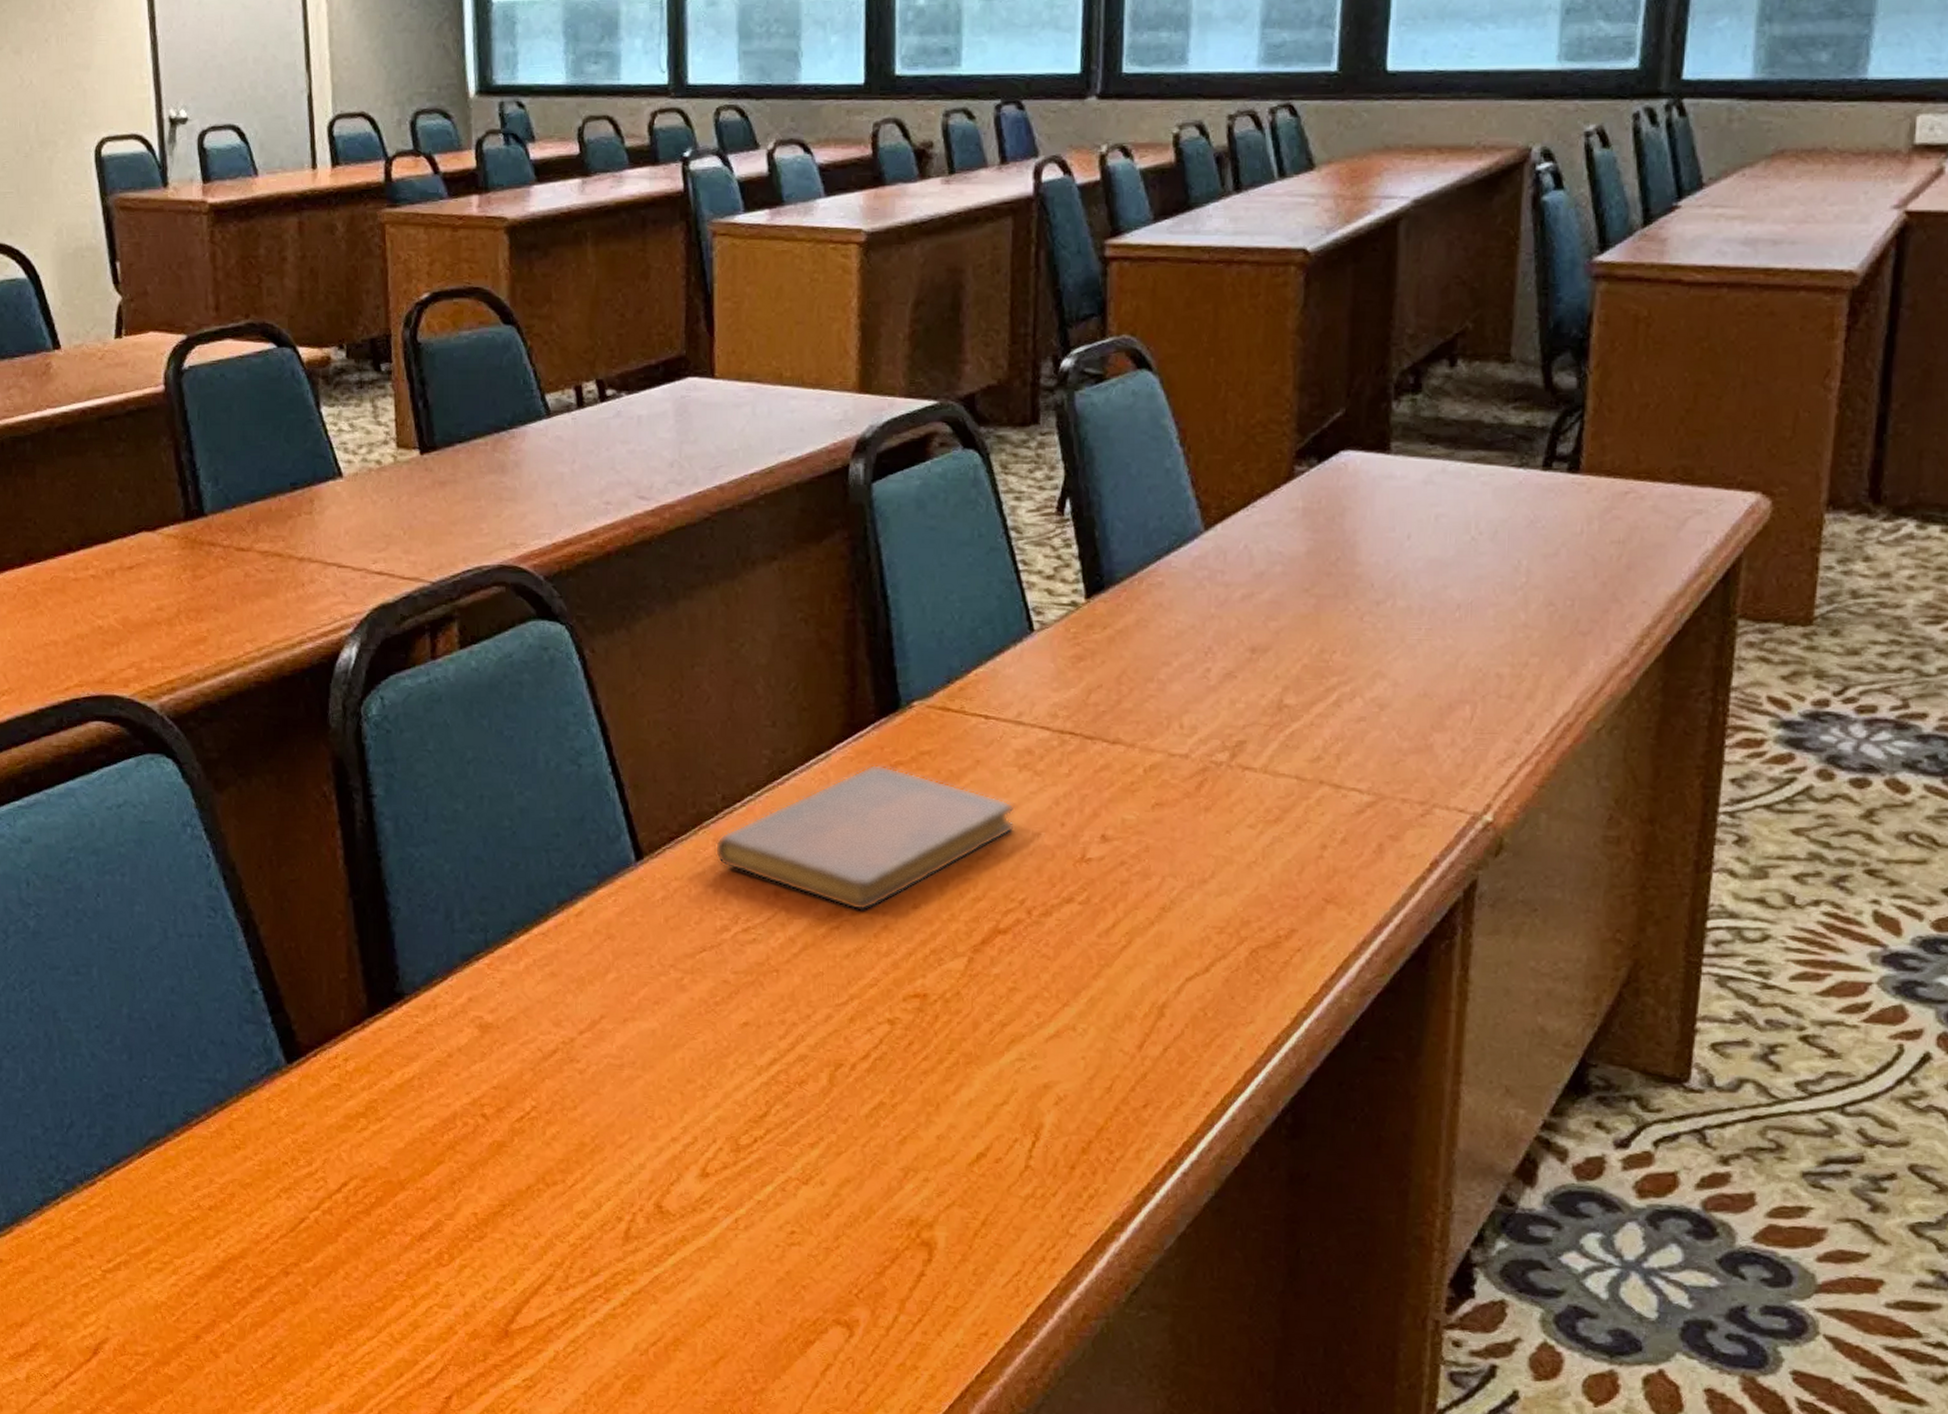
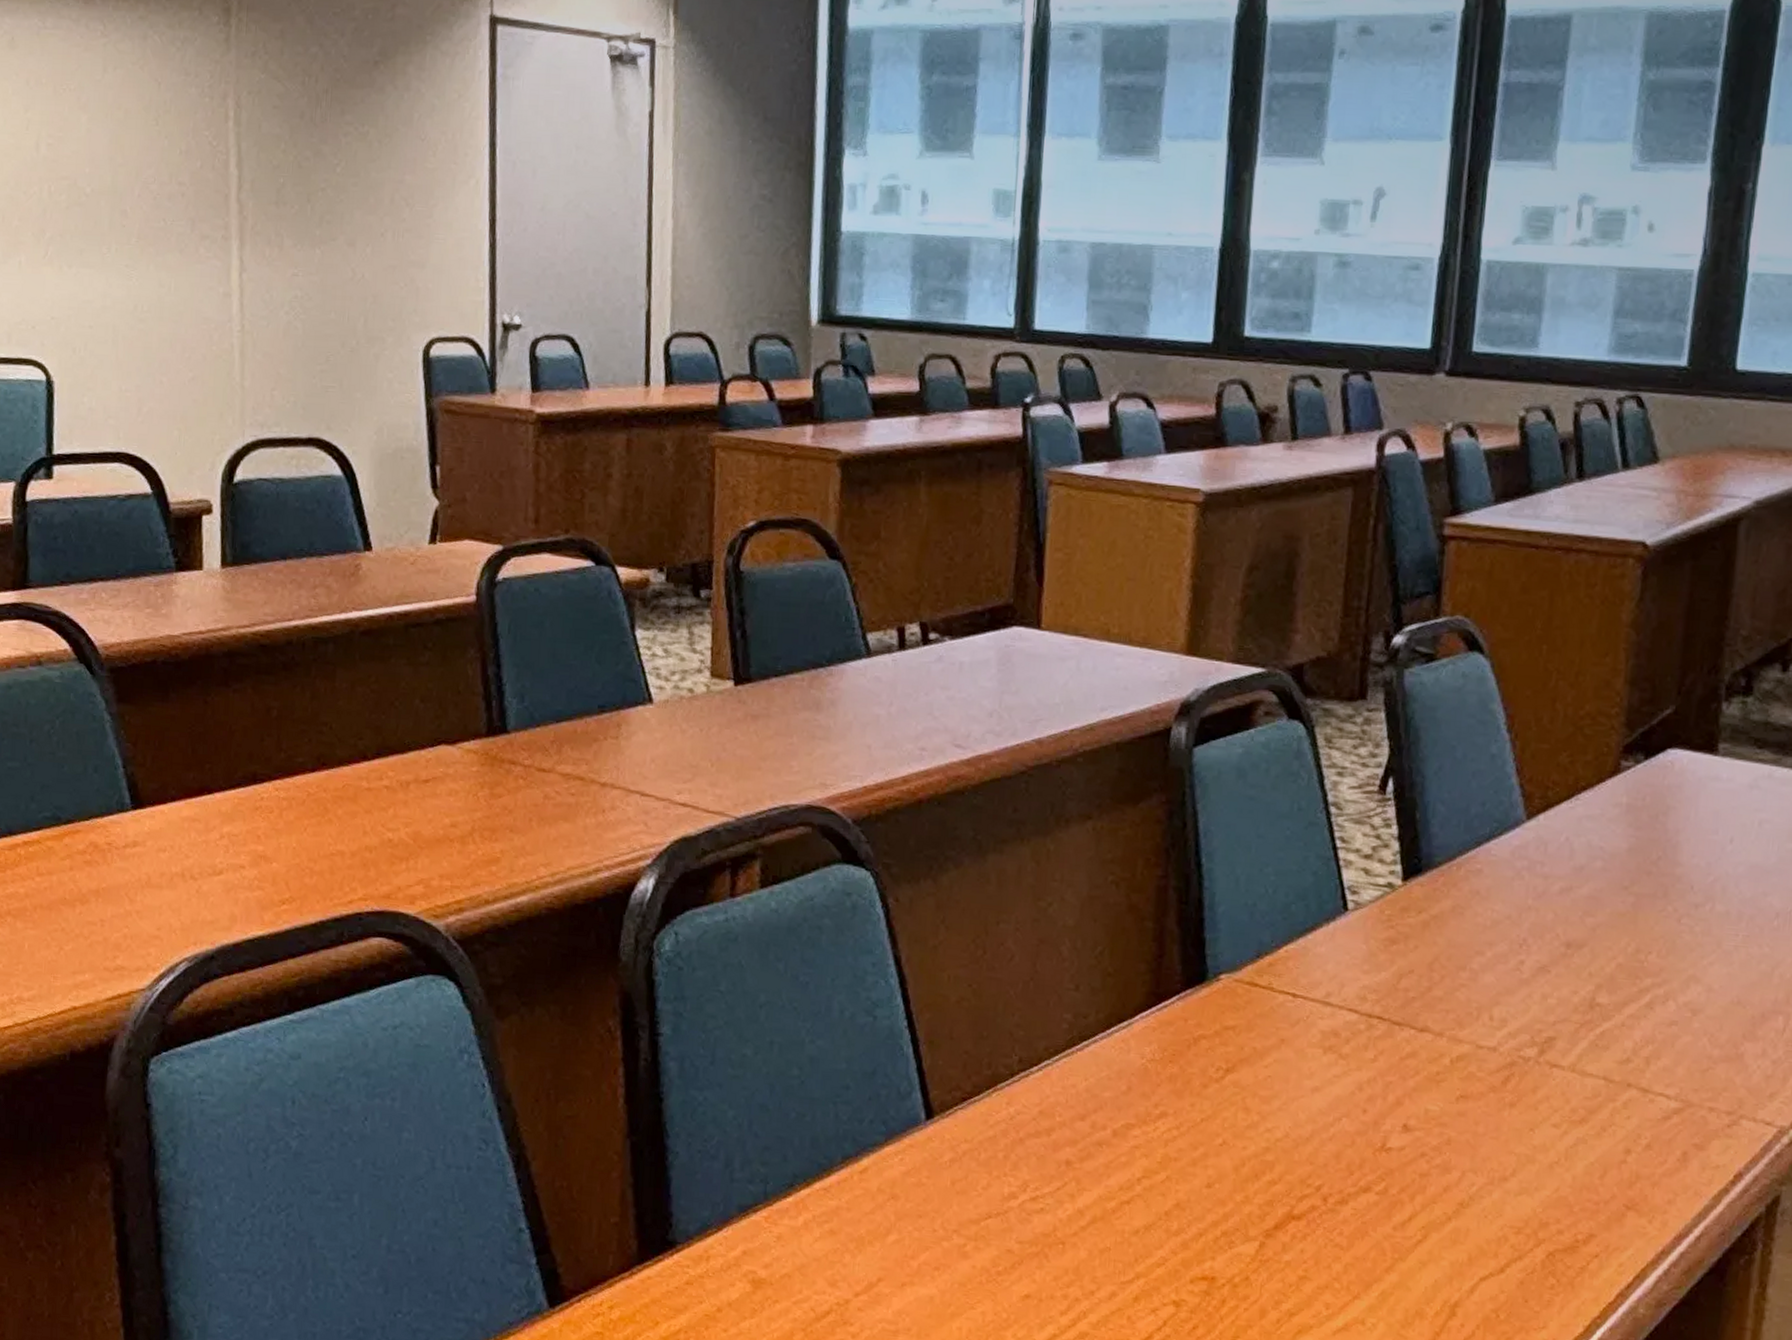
notebook: present [715,765,1016,911] -> none [1007,1036,1317,1187]

